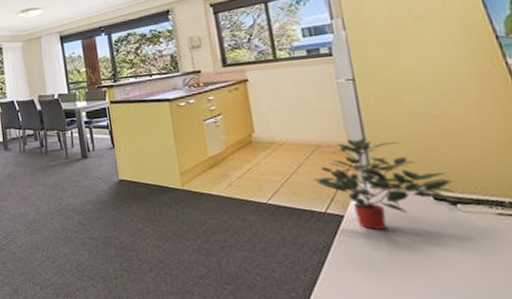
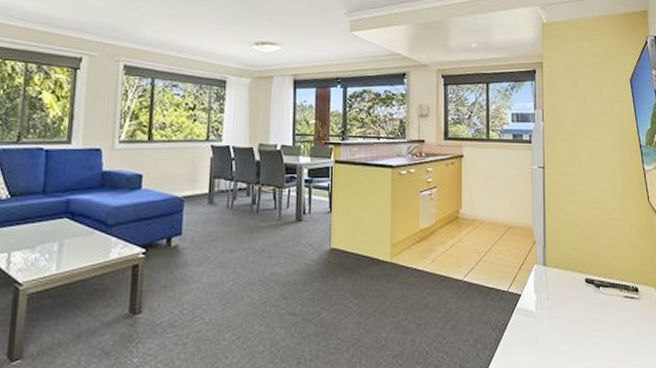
potted plant: present [313,138,456,230] -> none [503,223,600,309]

